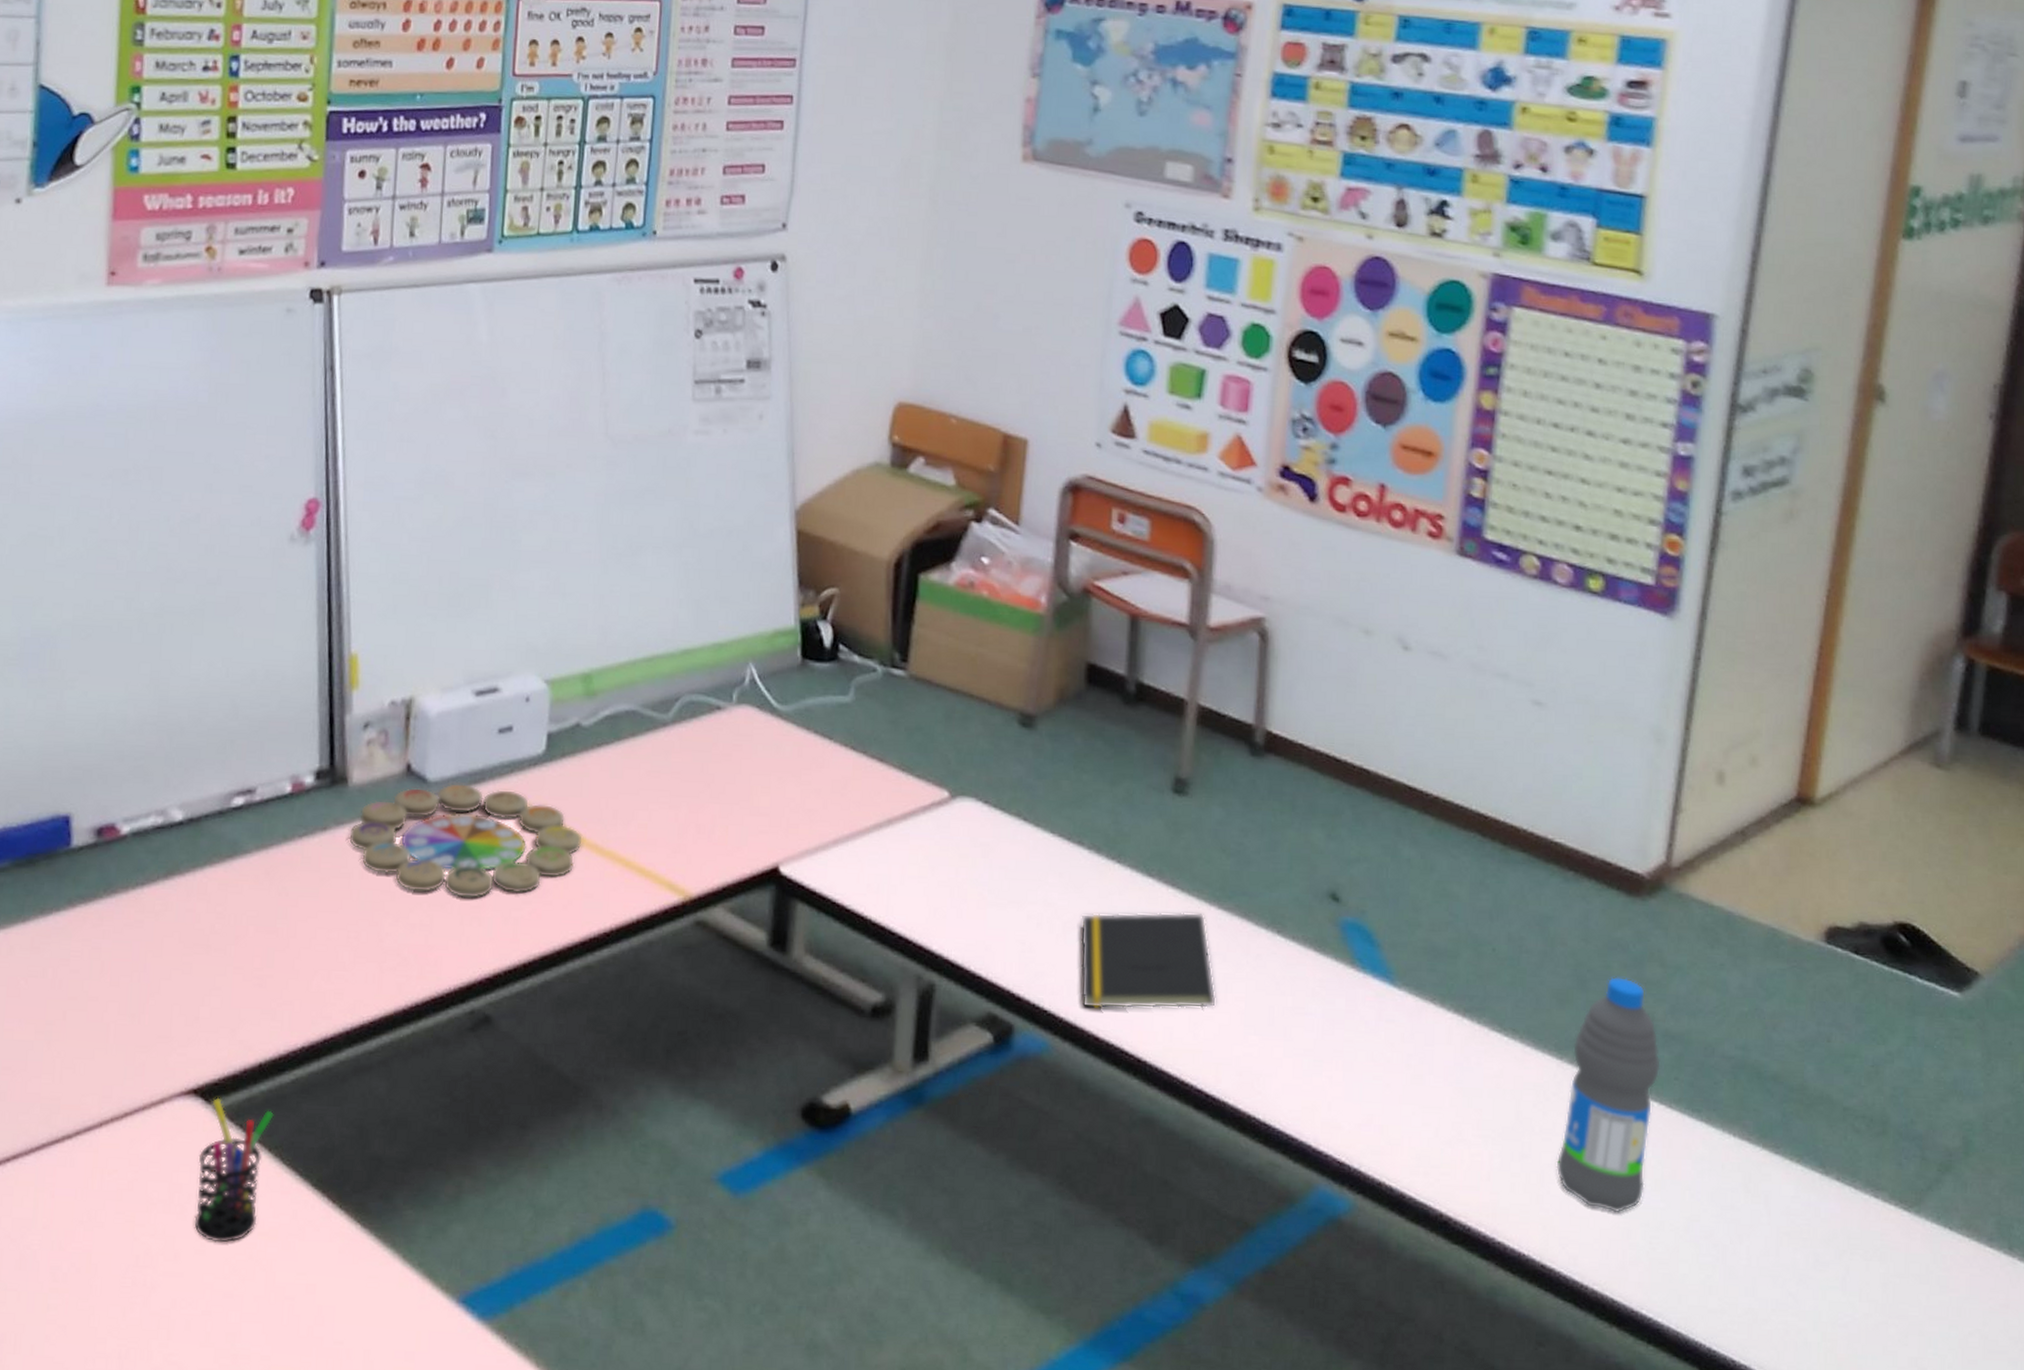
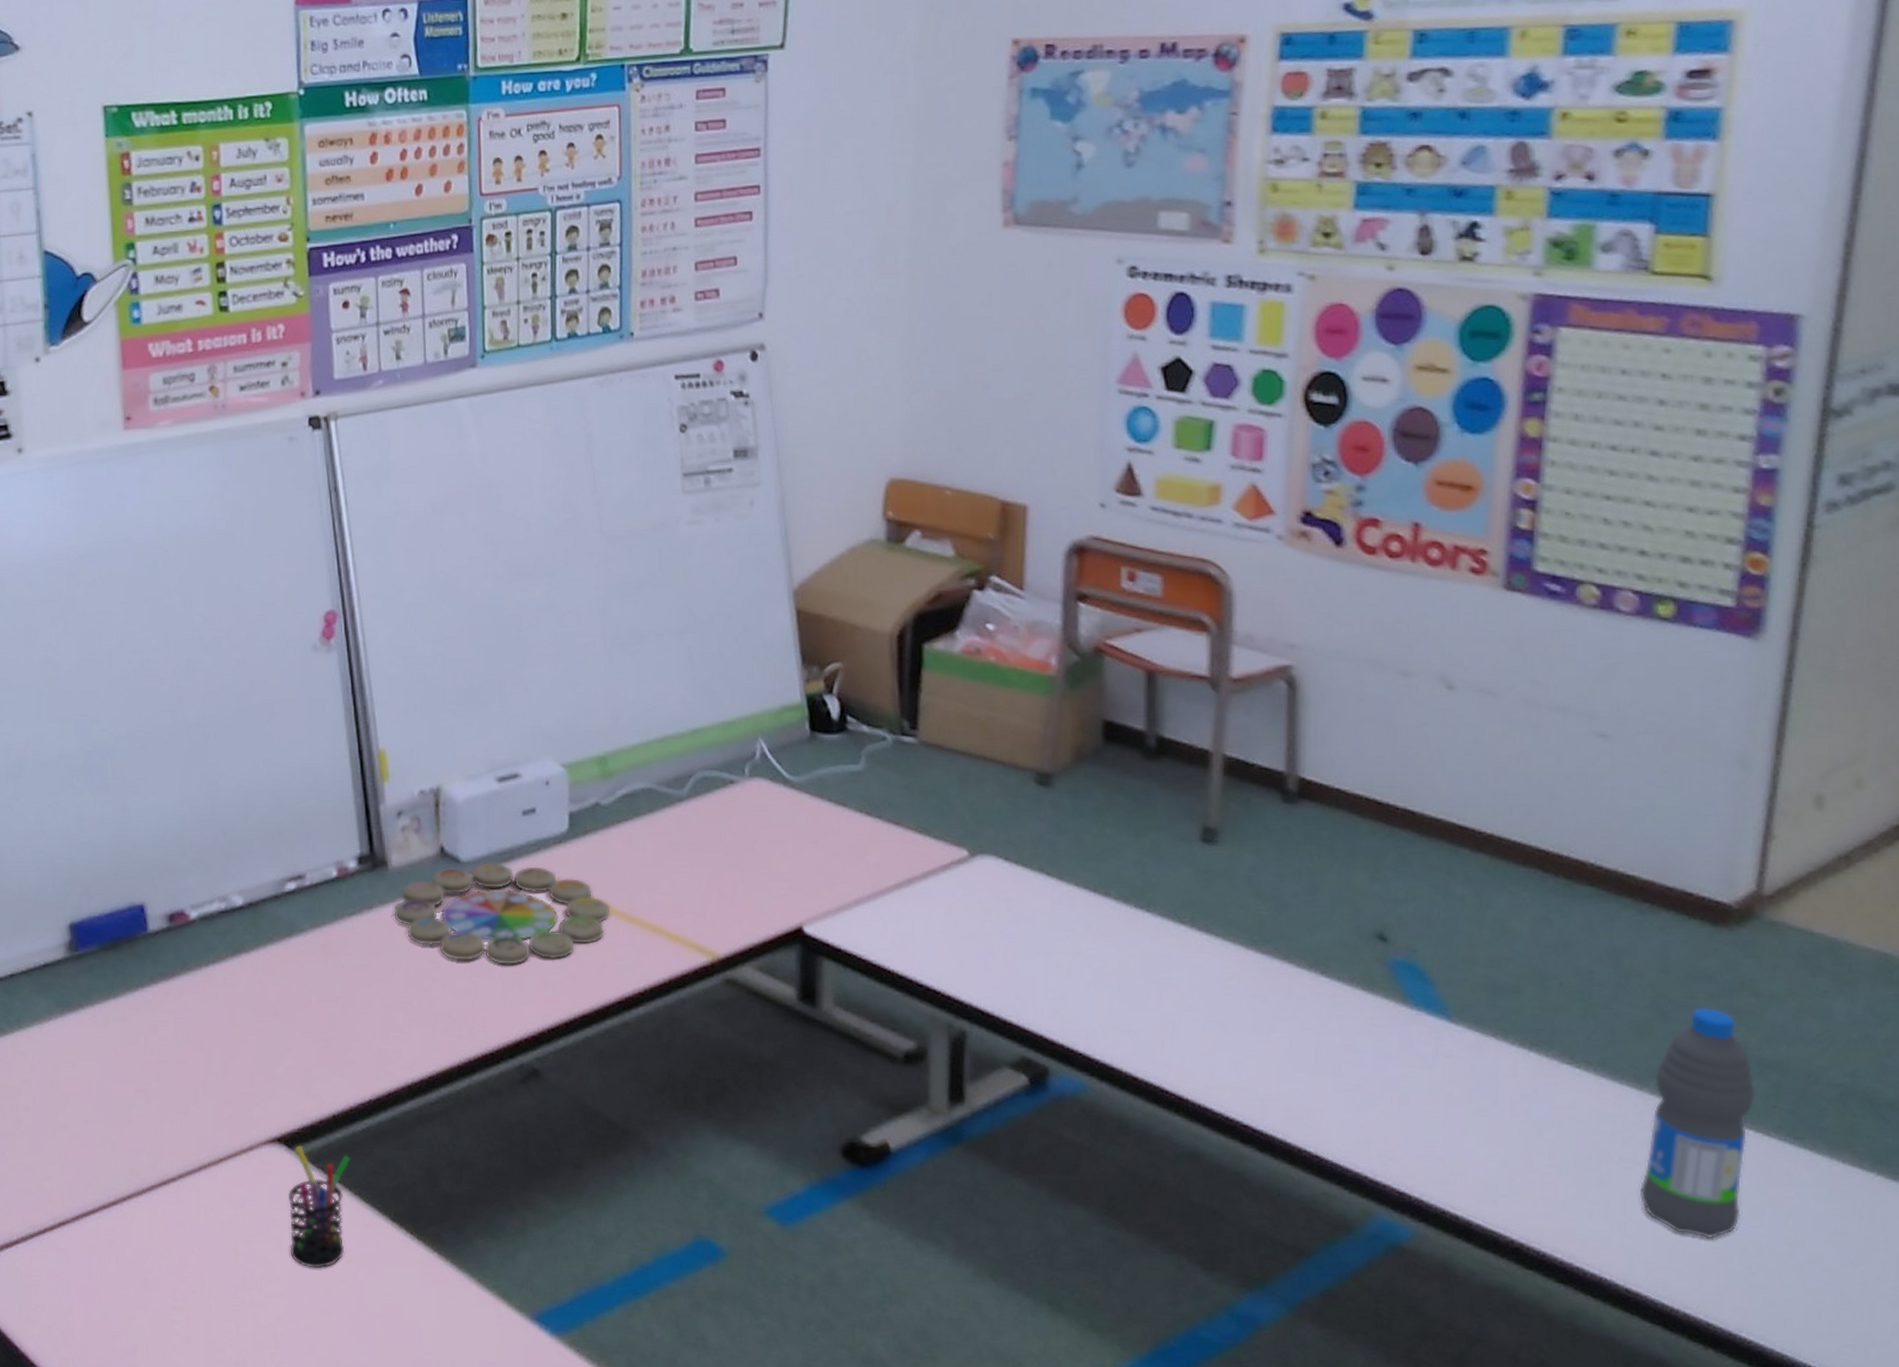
notepad: present [1080,912,1217,1009] -> none [1112,956,1260,1051]

